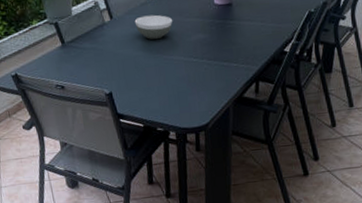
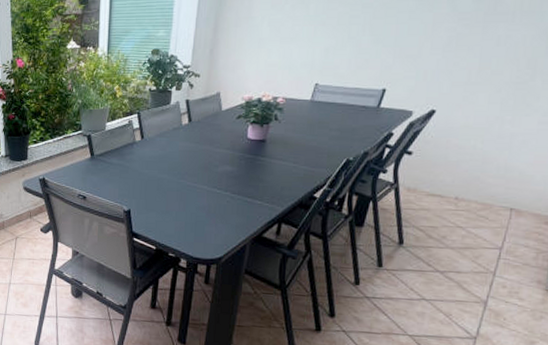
bowl: present [134,14,173,39] -> none [164,140,203,164]

